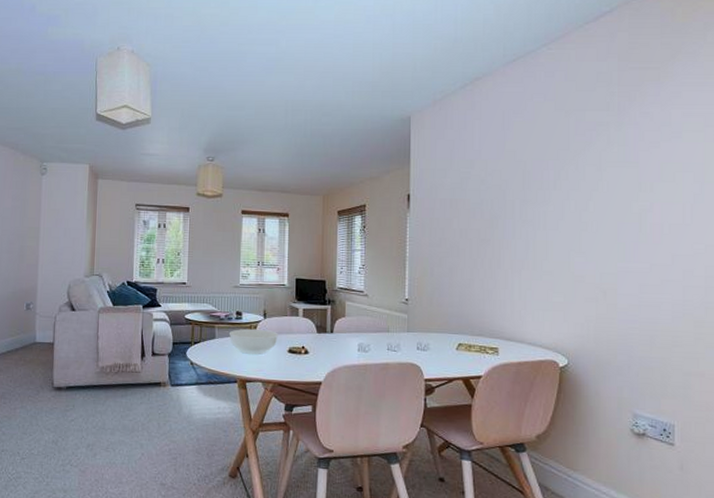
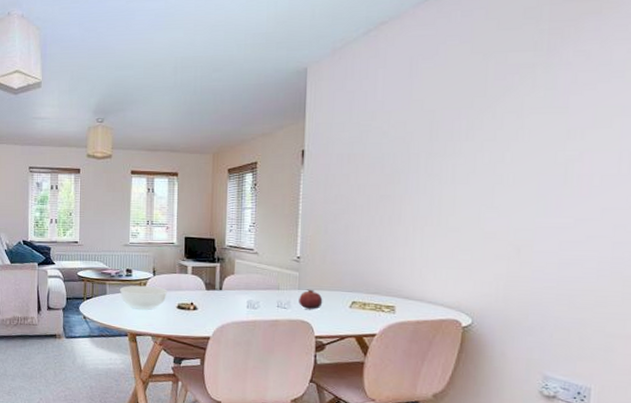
fruit: none [408,331,431,353] -> present [299,289,323,310]

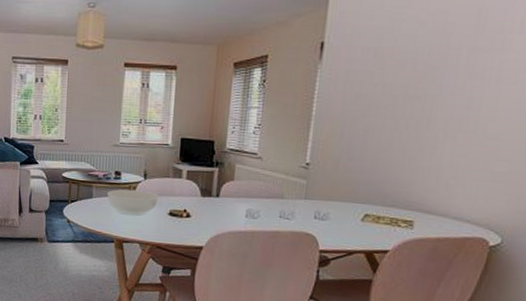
fruit: present [299,289,323,310] -> none [304,199,332,222]

